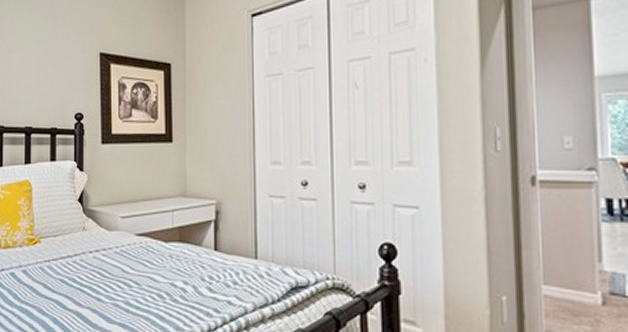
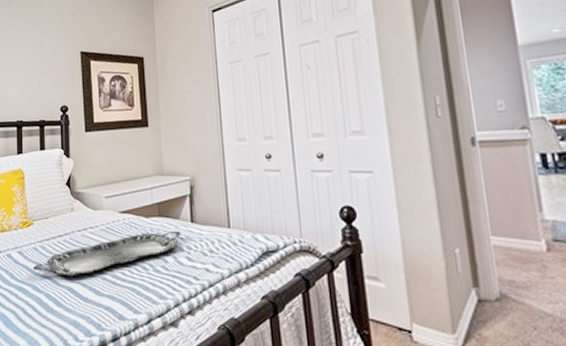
serving tray: none [38,258,203,301] -> present [32,230,181,276]

